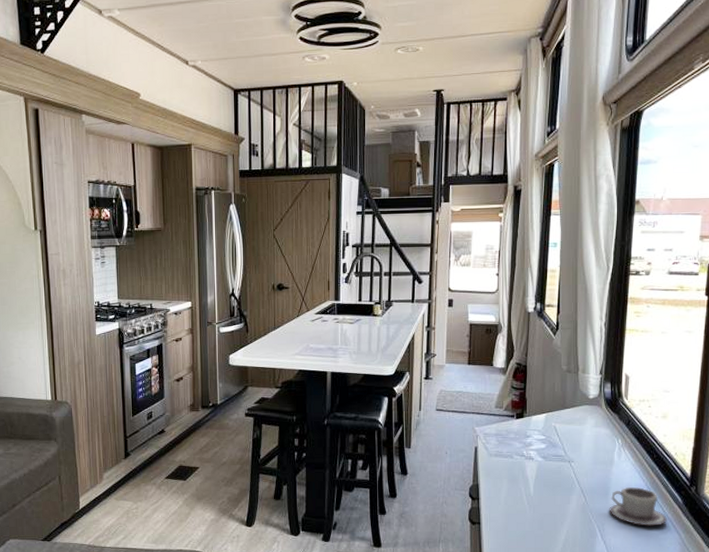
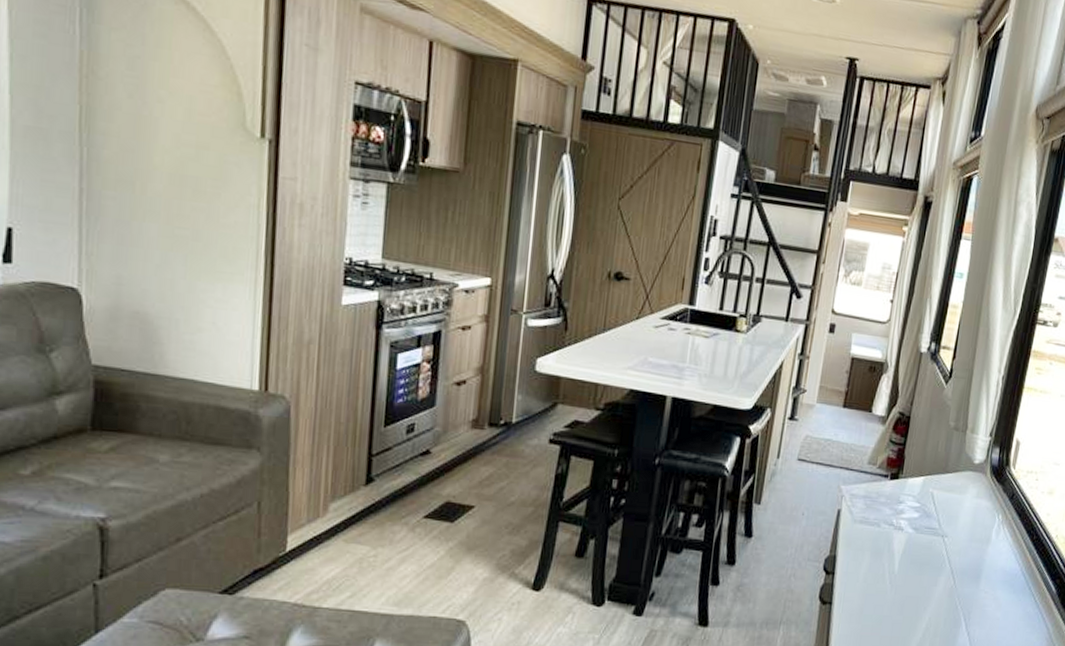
cup: present [609,486,668,526] -> none [978,570,1039,618]

